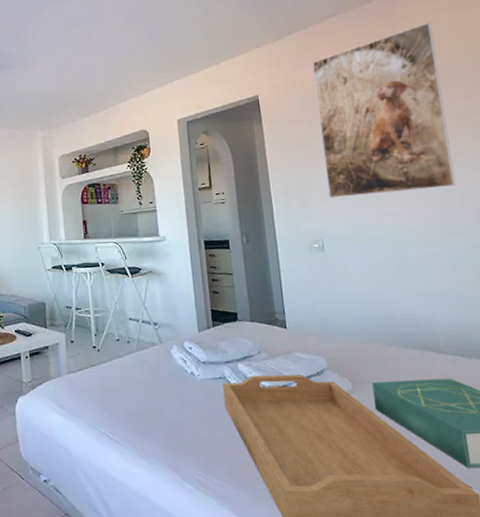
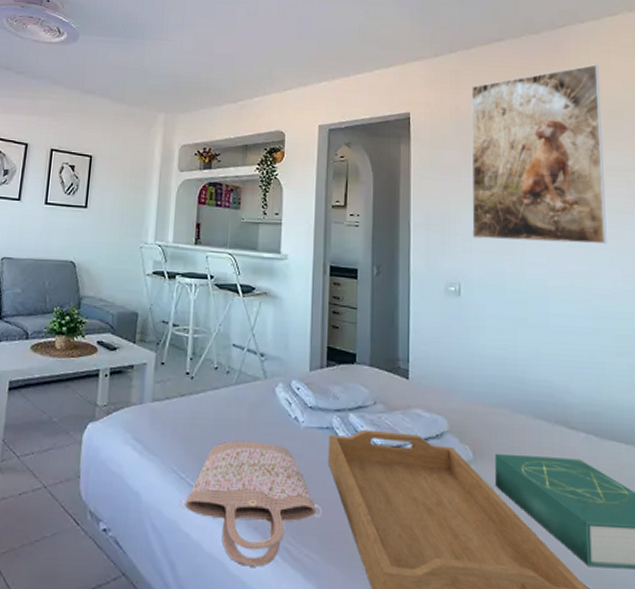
shopping bag: none [103,396,226,498] -> present [179,441,323,567]

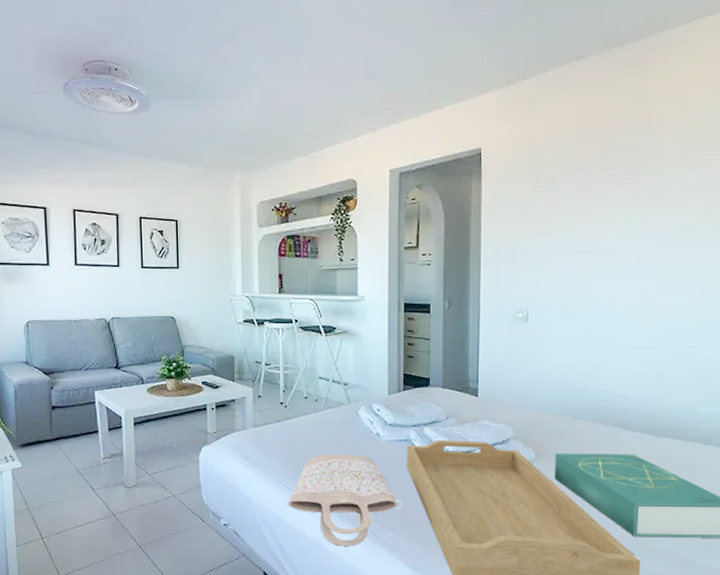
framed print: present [471,63,607,245] -> none [541,73,687,267]

